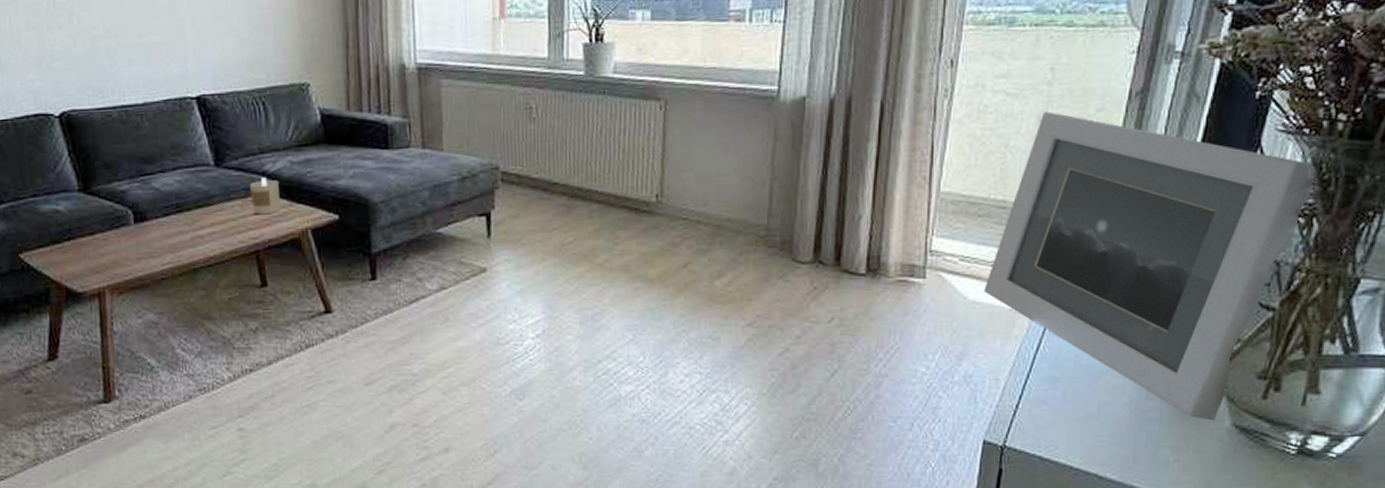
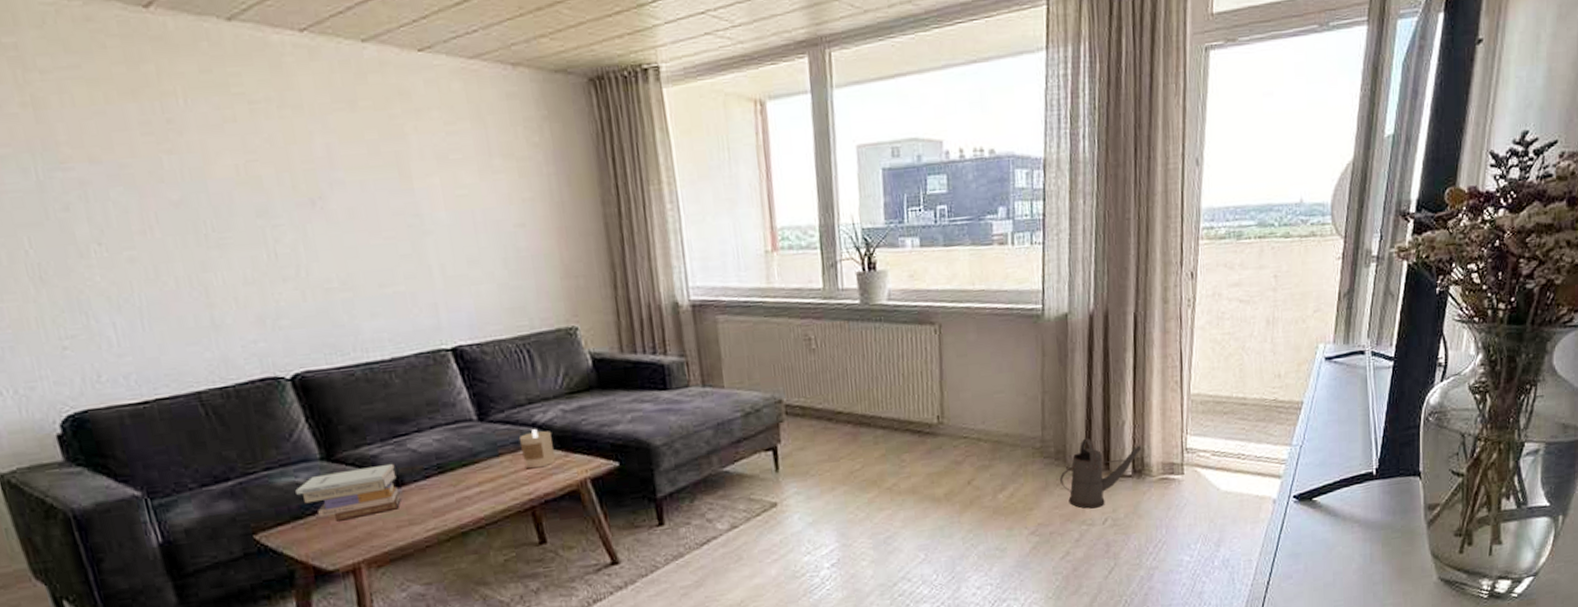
books: none [56,199,143,248] -> present [295,463,401,521]
watering can: none [784,230,879,305] -> present [1060,438,1142,509]
picture frame: present [984,111,1315,421] -> none [1233,315,1486,577]

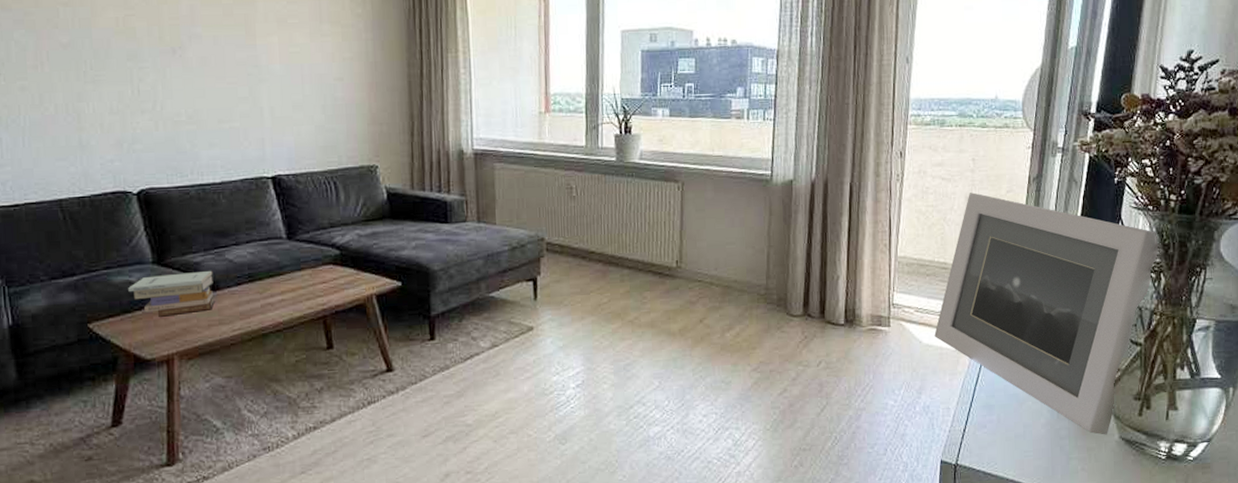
candle: present [518,429,555,469] -> none [319,249,348,283]
watering can: present [1060,438,1142,509] -> none [781,288,854,352]
picture frame: none [1233,315,1486,577] -> present [934,192,1160,435]

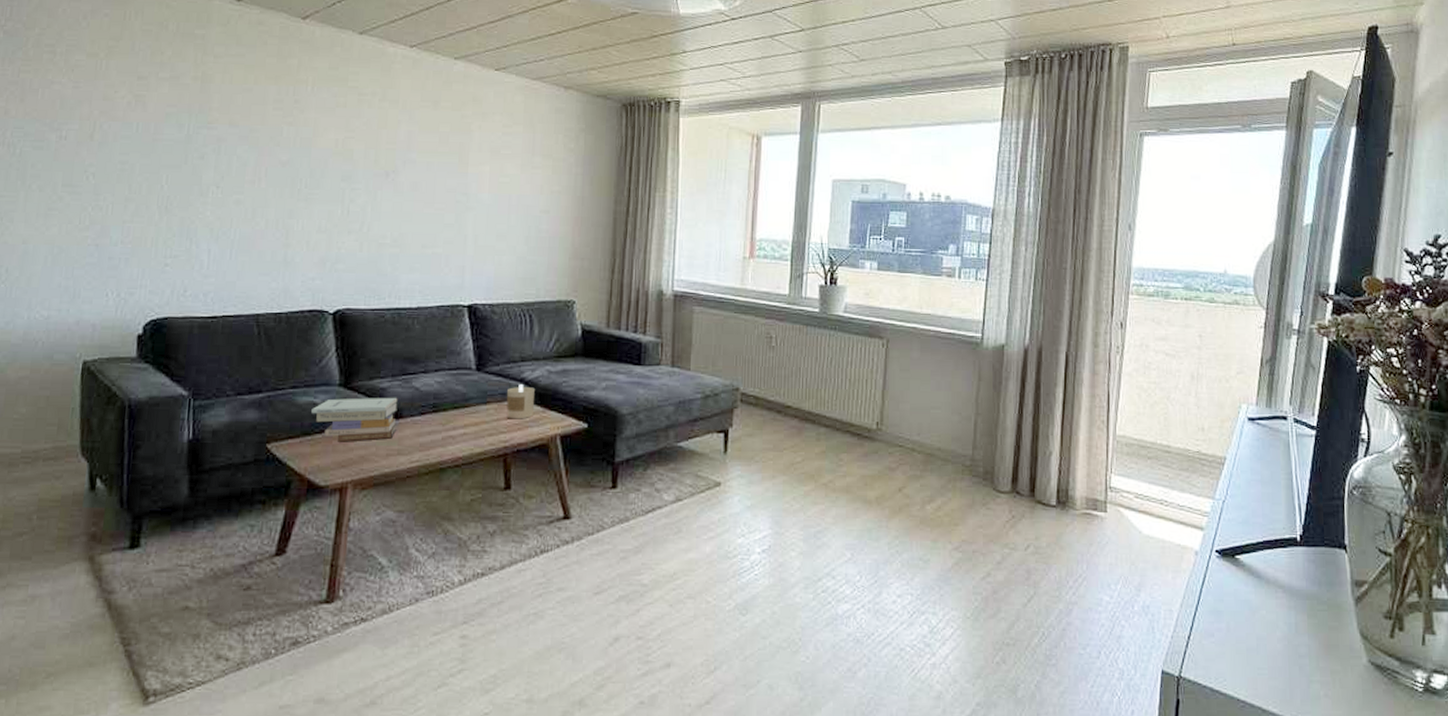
candle: none [319,249,348,283] -> present [506,384,536,419]
picture frame: present [934,192,1160,435] -> none [1156,371,1410,657]

